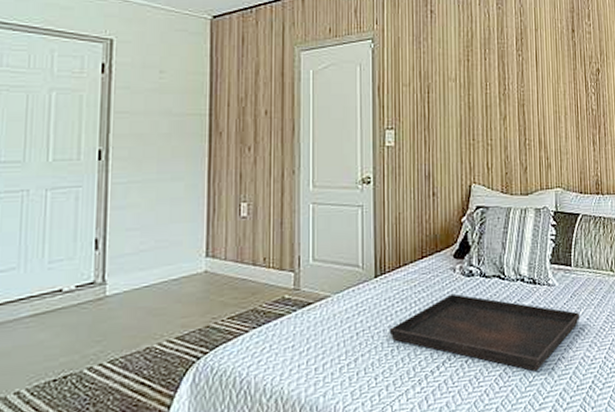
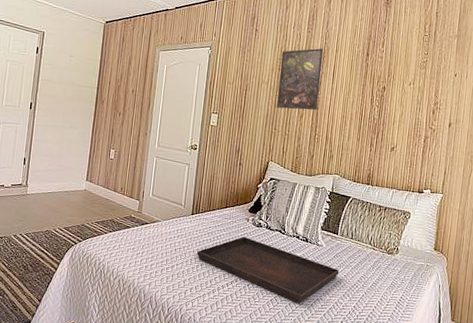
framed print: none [468,28,523,111] -> present [277,48,324,110]

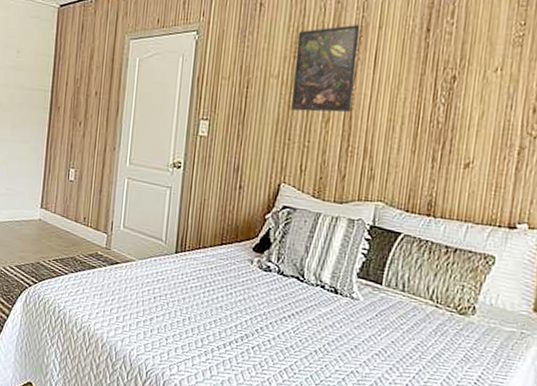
serving tray: present [197,236,340,304] -> none [183,283,385,377]

